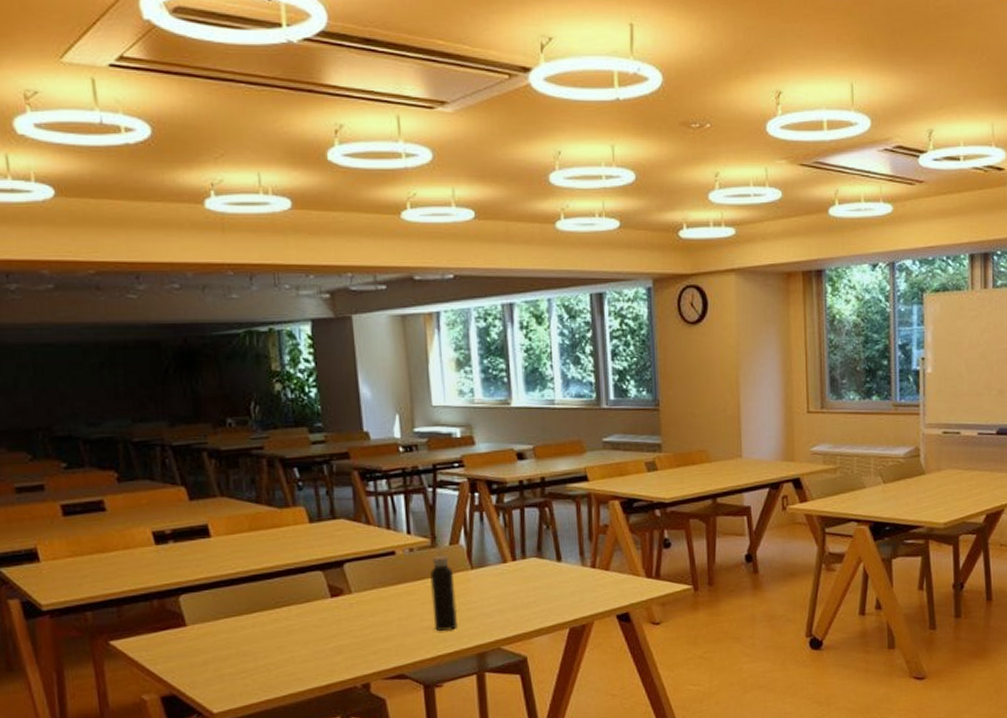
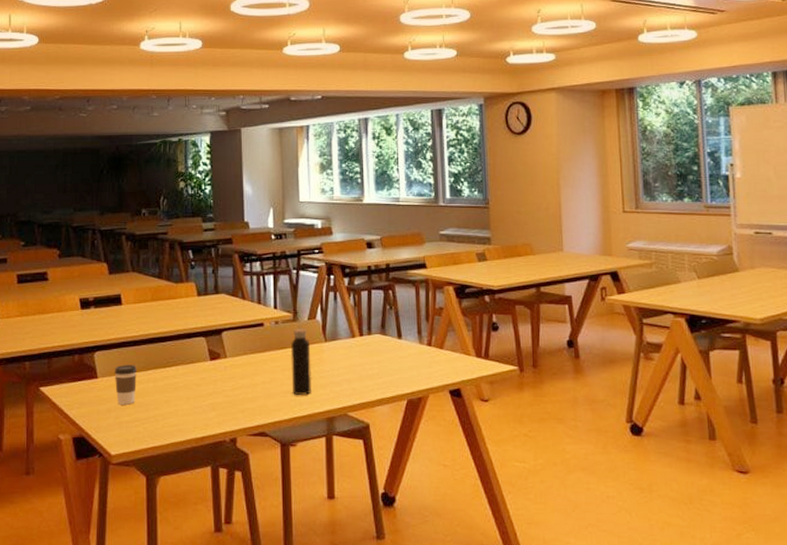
coffee cup: none [207,608,239,655] -> present [114,365,137,405]

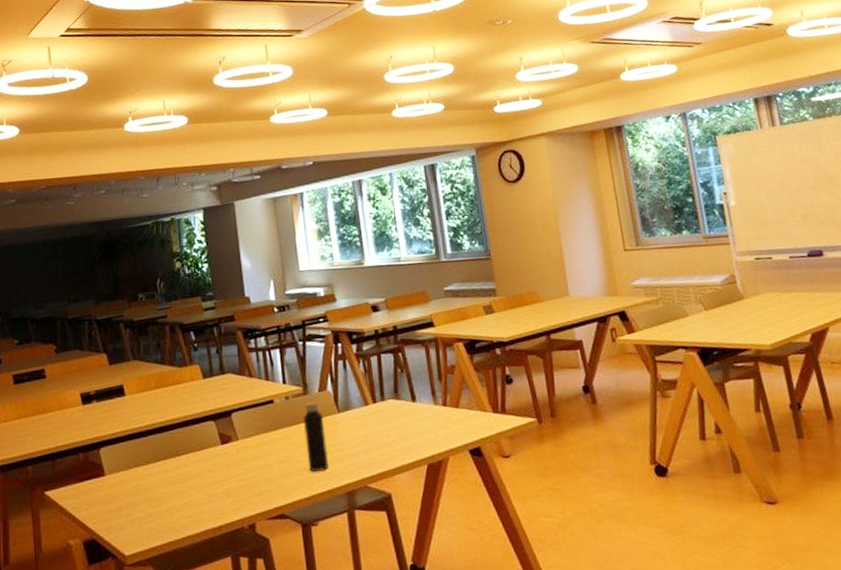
coffee cup: present [114,365,137,405] -> none [122,457,147,502]

